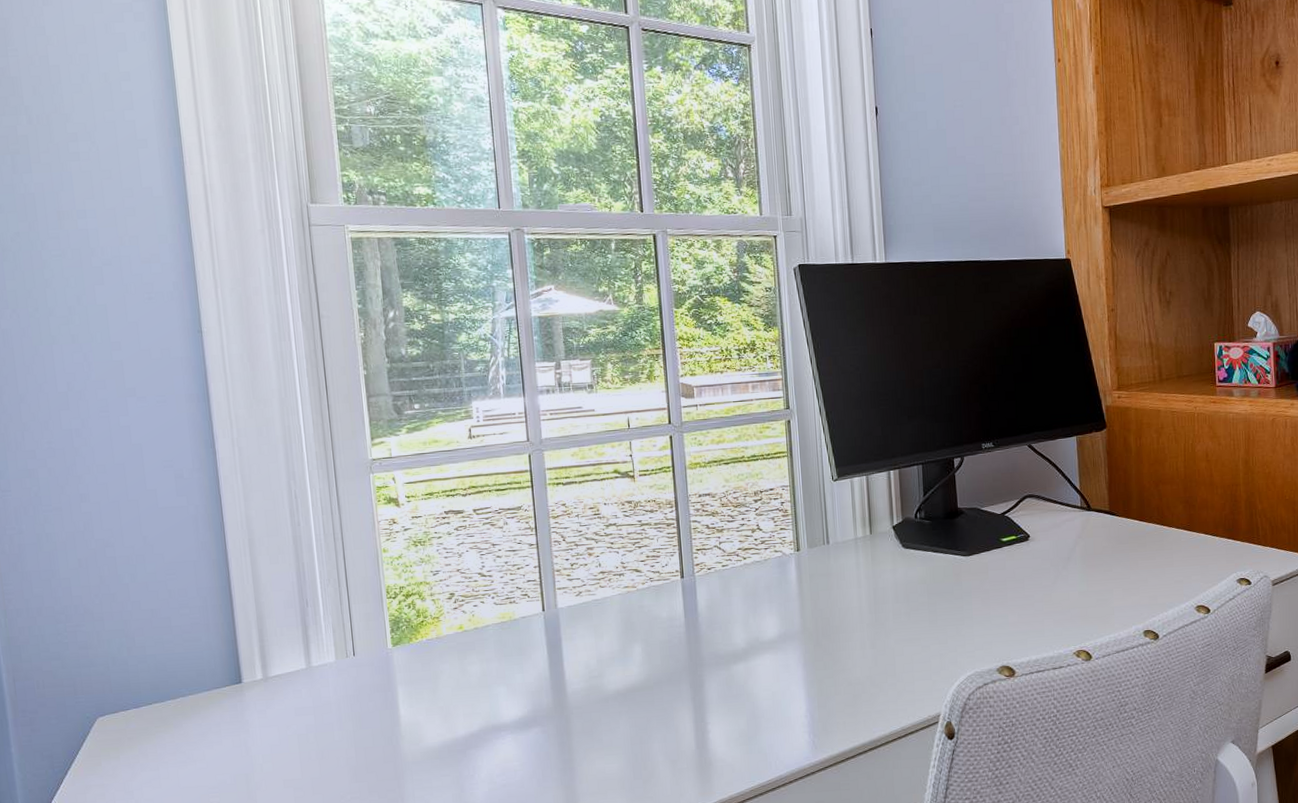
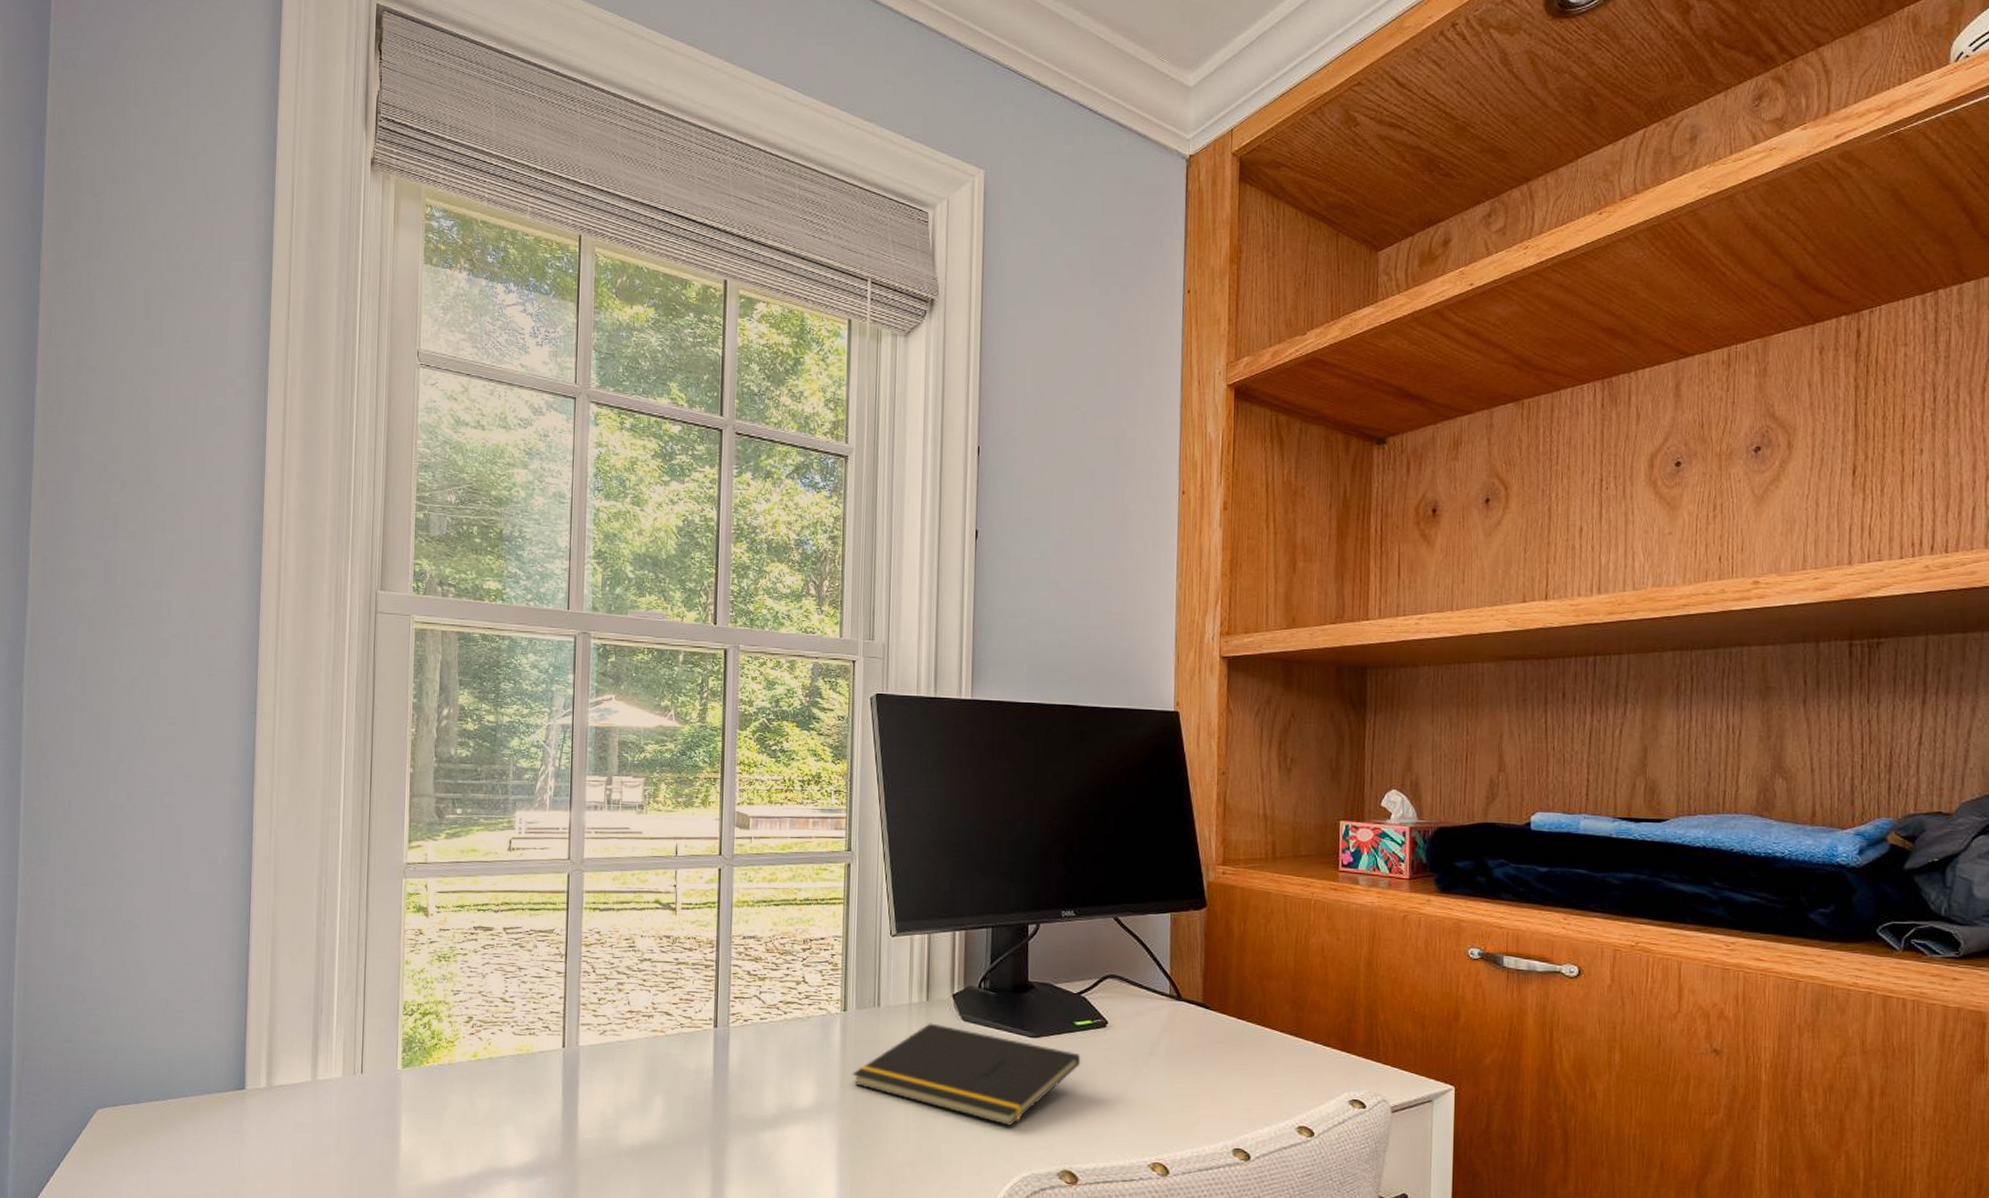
notepad: none [810,553,1010,634] -> present [852,1023,1081,1126]

